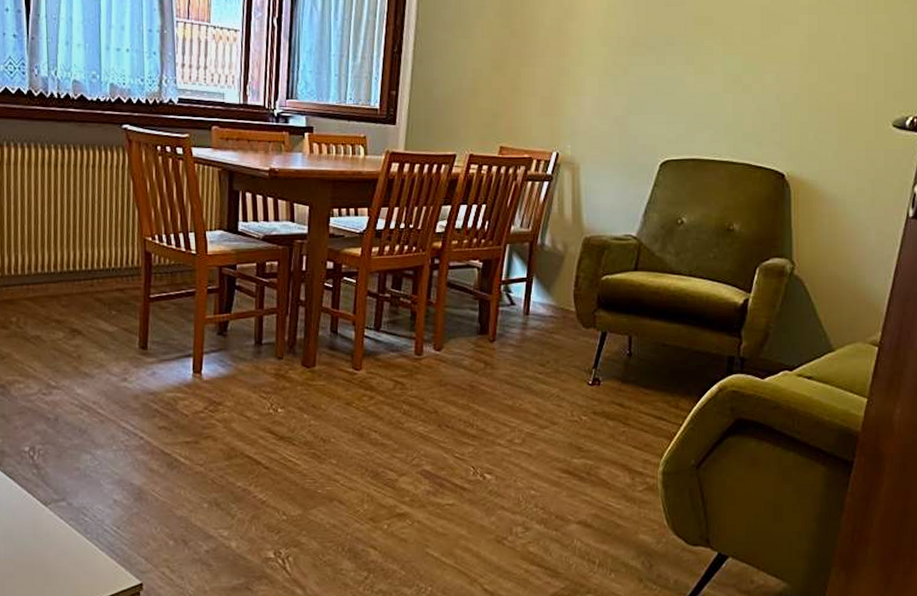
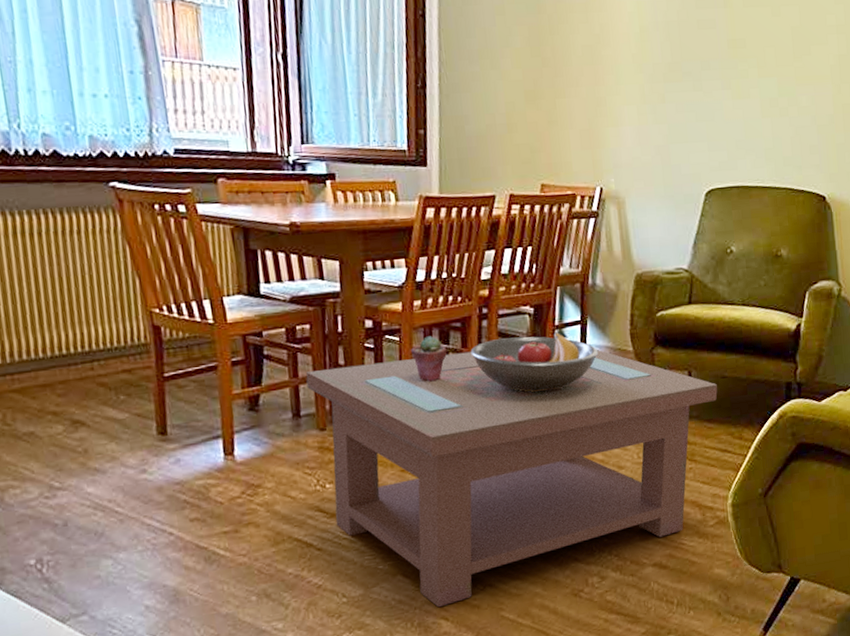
coffee table: none [270,298,658,537] -> present [306,350,718,608]
potted succulent: none [366,281,398,324] -> present [411,336,447,382]
fruit bowl: none [420,287,542,343] -> present [470,332,599,392]

